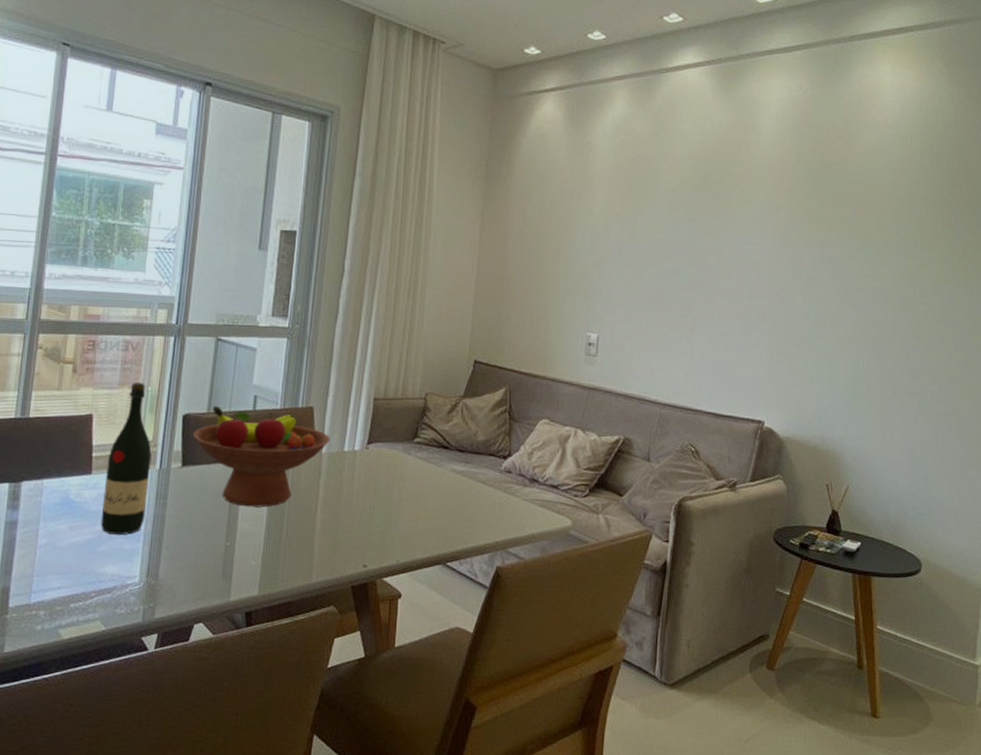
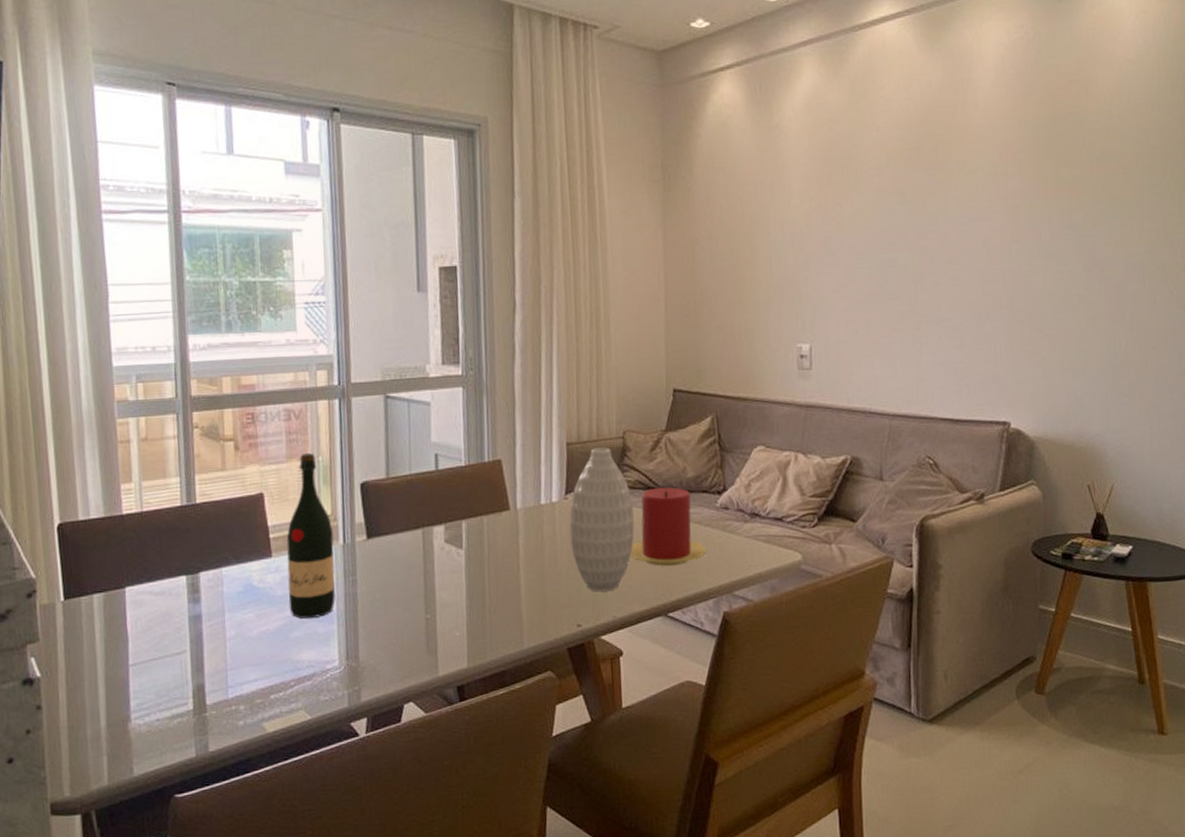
fruit bowl: present [193,406,330,507] -> none [374,468,524,575]
vase: none [366,405,427,537] -> present [569,447,634,592]
candle: none [418,447,488,519] -> present [629,487,707,566]

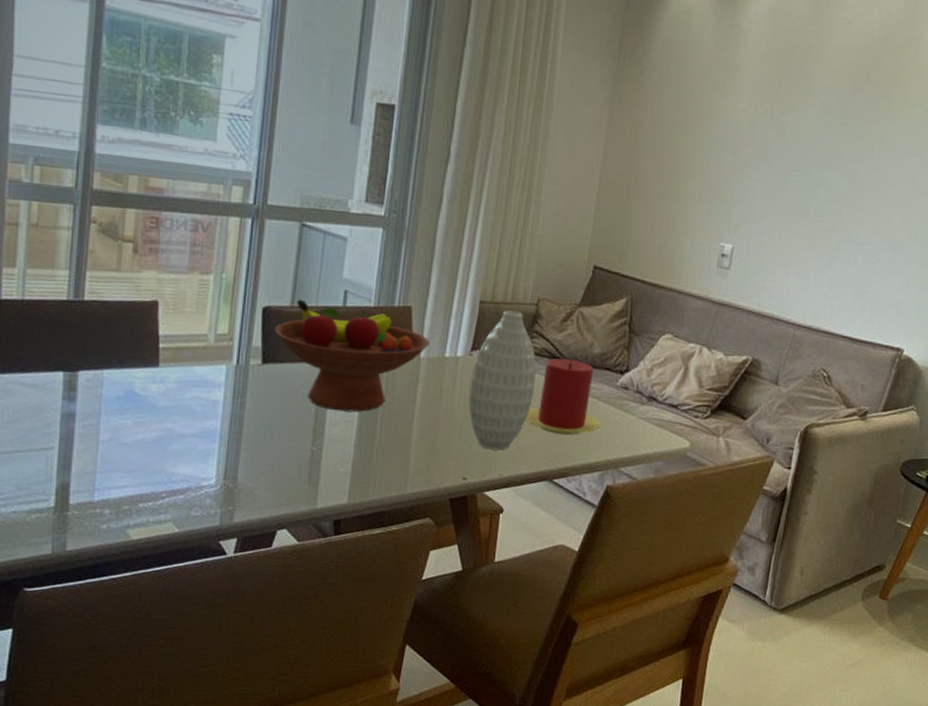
wine bottle: present [286,452,336,619] -> none [170,267,228,435]
fruit bowl: none [374,468,524,575] -> present [274,299,430,412]

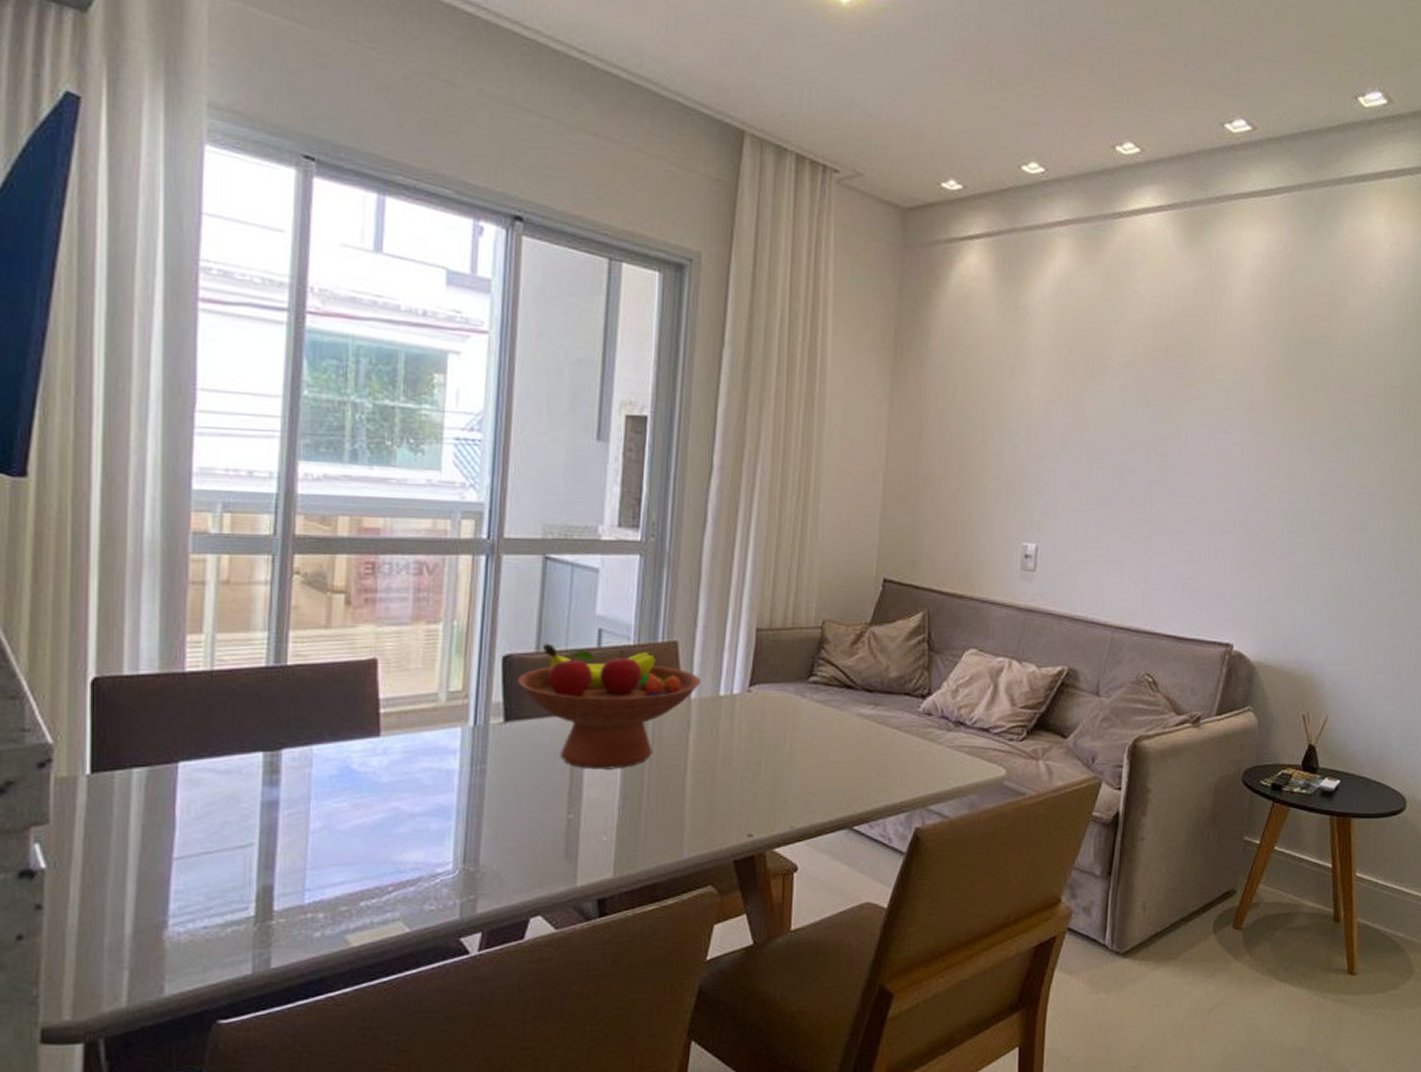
vase: present [468,310,536,450] -> none [750,637,826,799]
candle: present [525,358,601,435] -> none [816,686,904,773]

